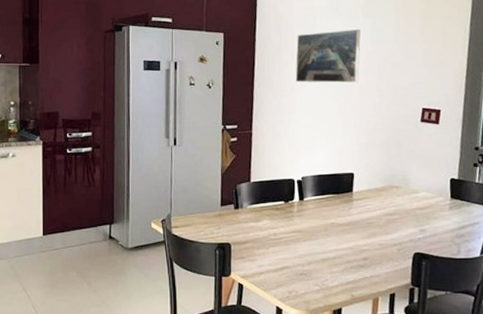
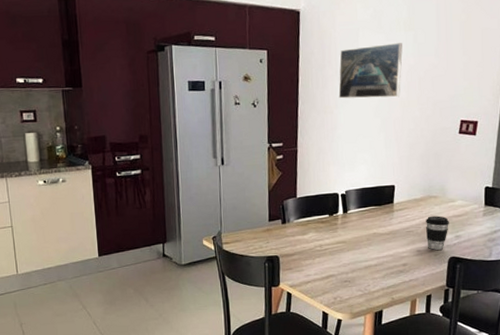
coffee cup: none [387,207,413,244] -> present [426,216,449,250]

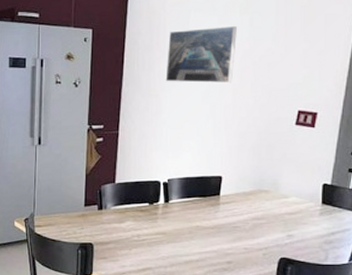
coffee cup: present [426,216,449,250] -> none [255,212,281,249]

